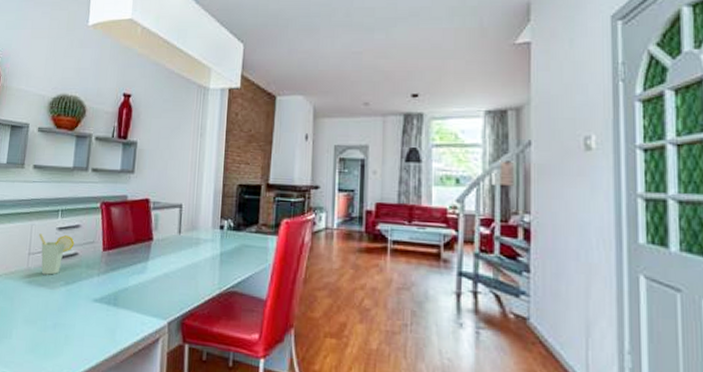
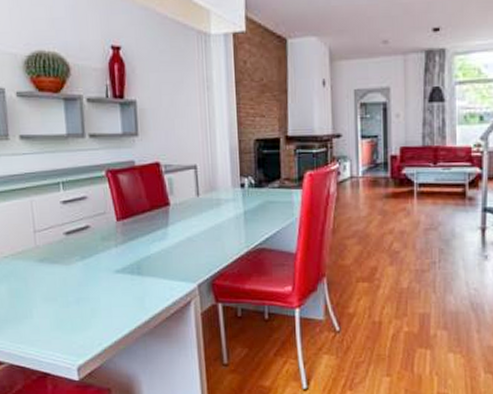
cup: present [39,234,75,275] -> none [41,209,84,251]

